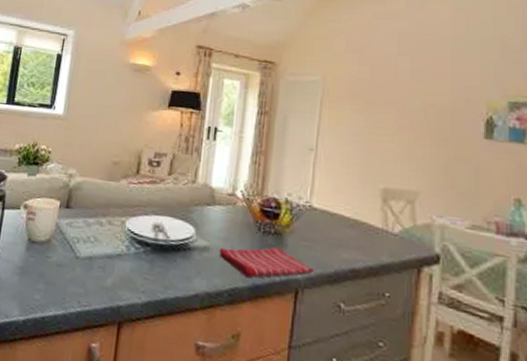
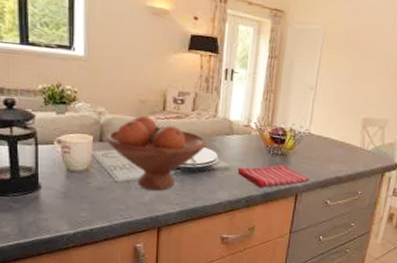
fruit bowl: none [72,179,184,273] -> present [105,115,207,191]

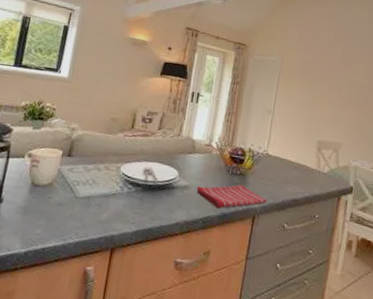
fruit bowl: present [105,115,207,191] -> none [74,132,170,208]

